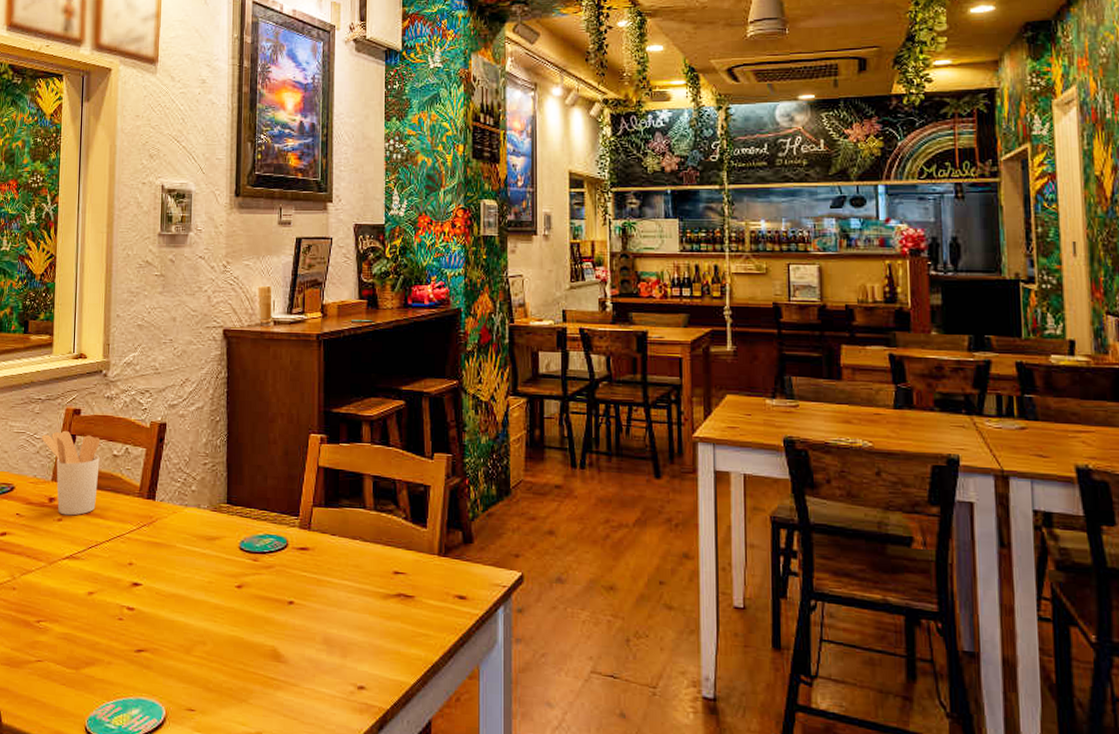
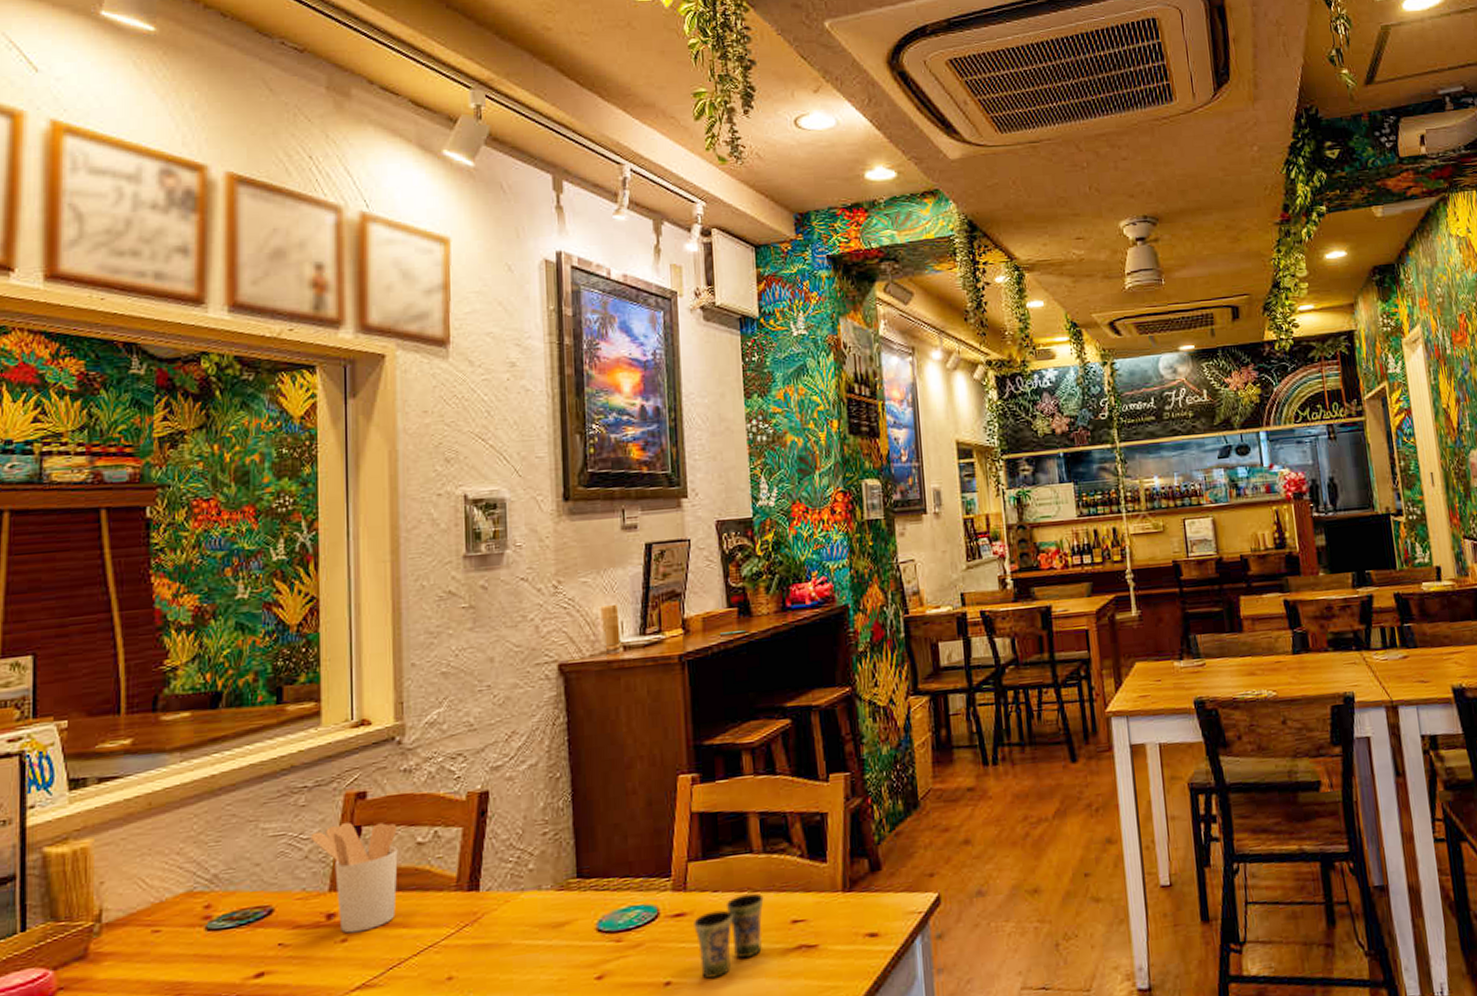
cup: none [314,541,372,607] -> present [694,892,764,980]

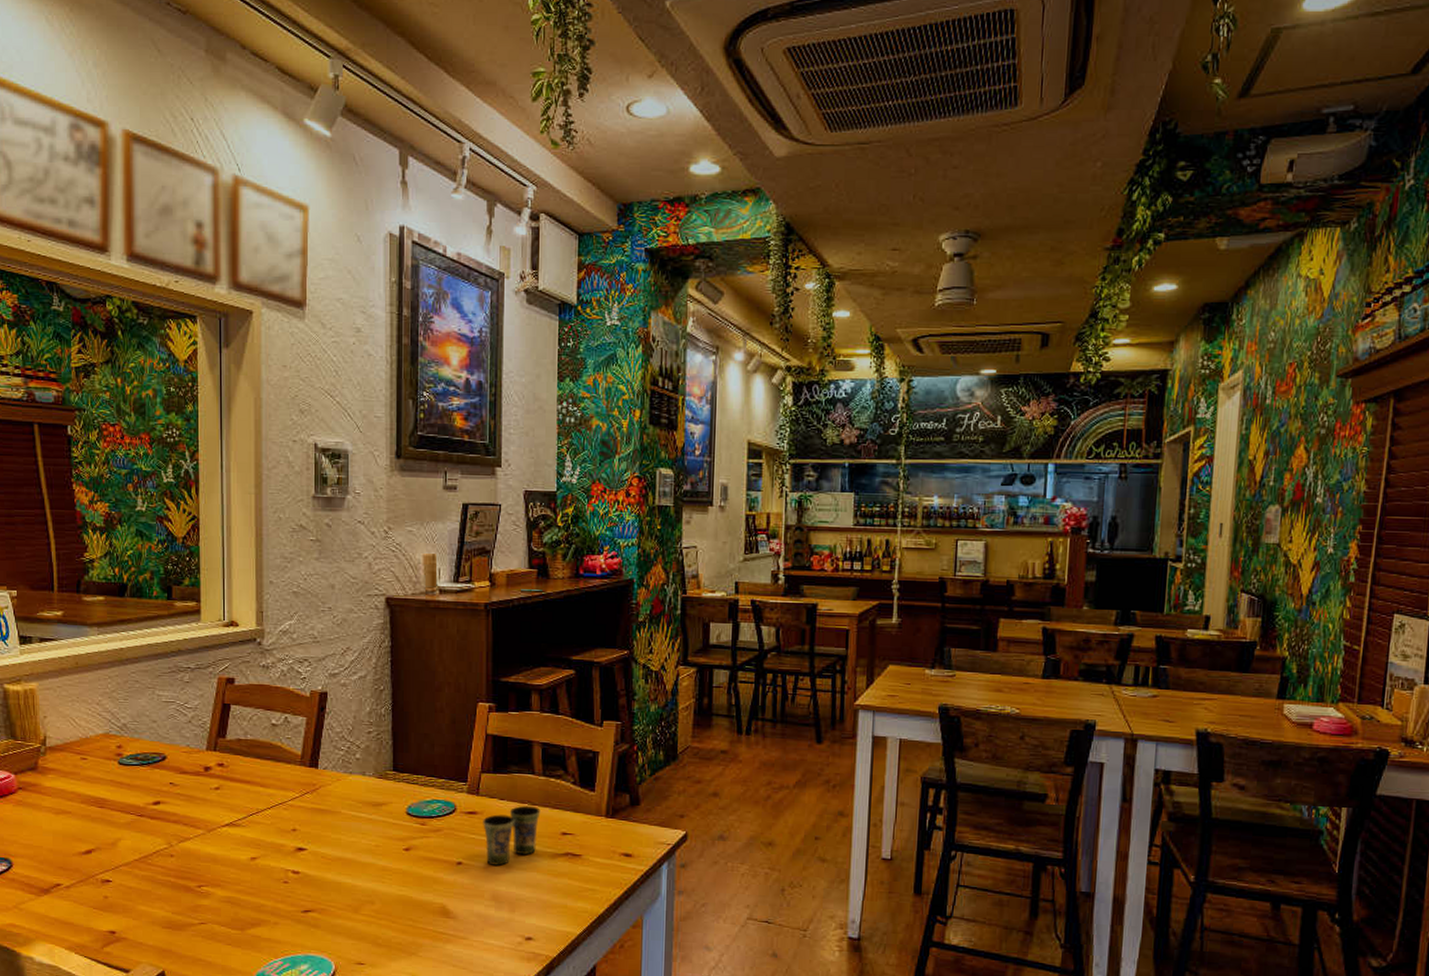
utensil holder: present [310,822,398,934] -> none [193,699,257,784]

